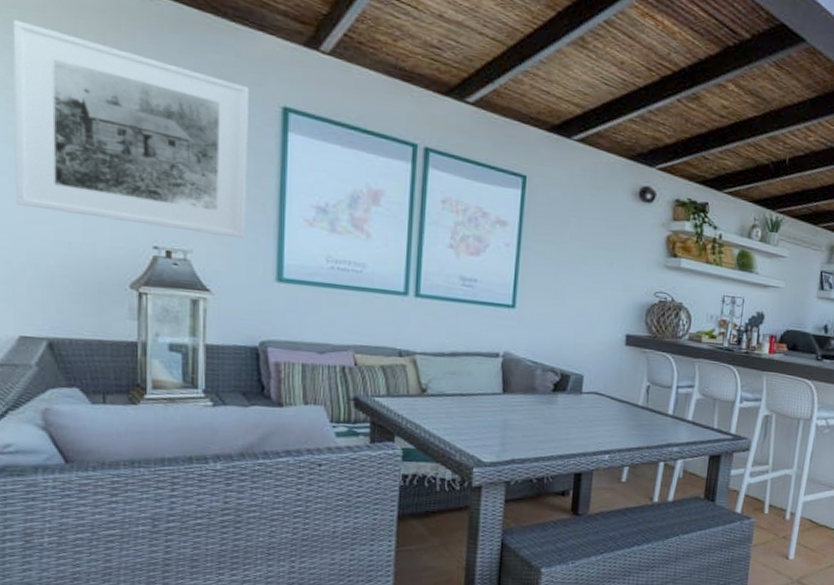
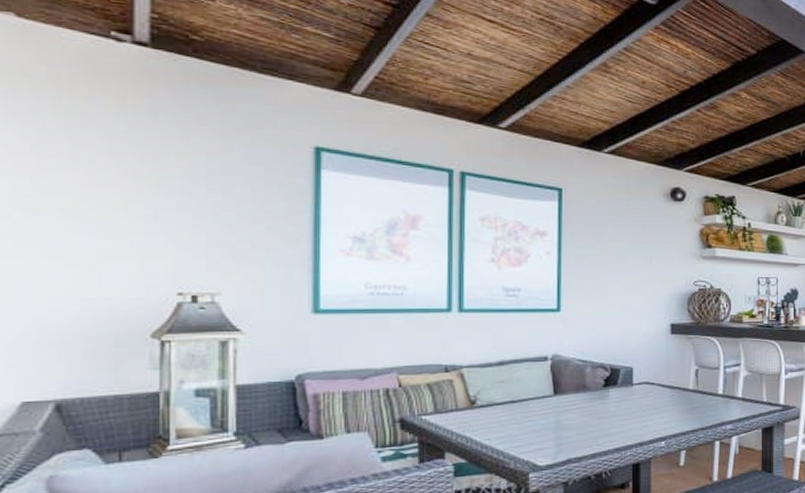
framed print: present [12,19,250,238] -> none [21,88,280,274]

